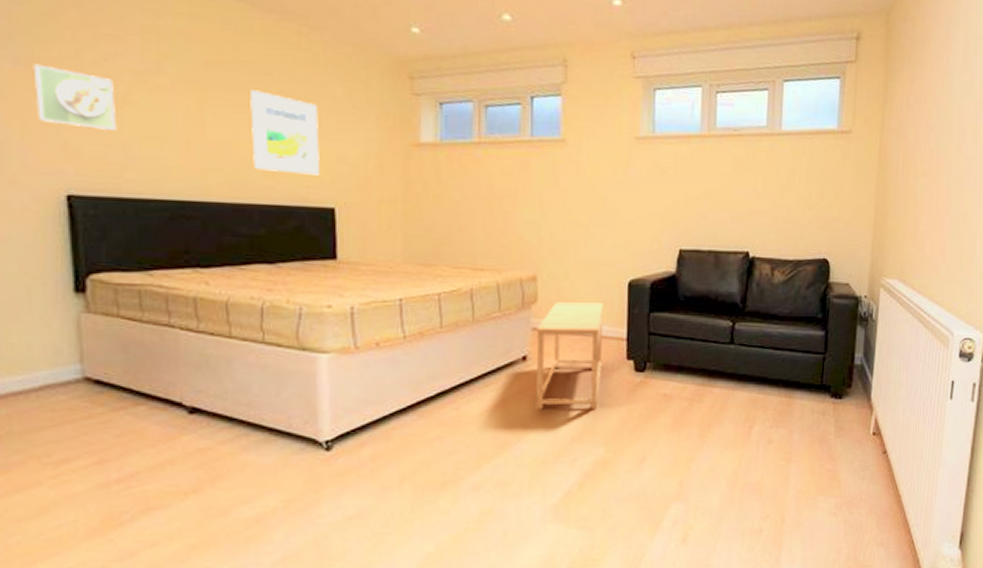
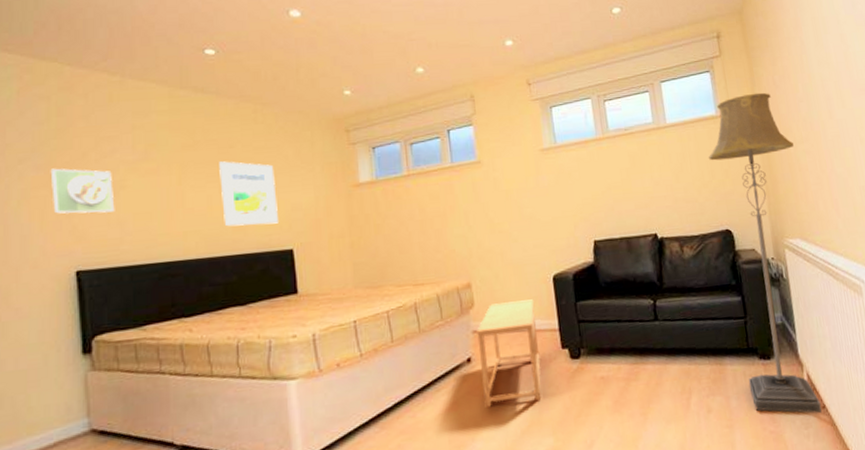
floor lamp: none [814,111,914,458] -> present [708,92,822,414]

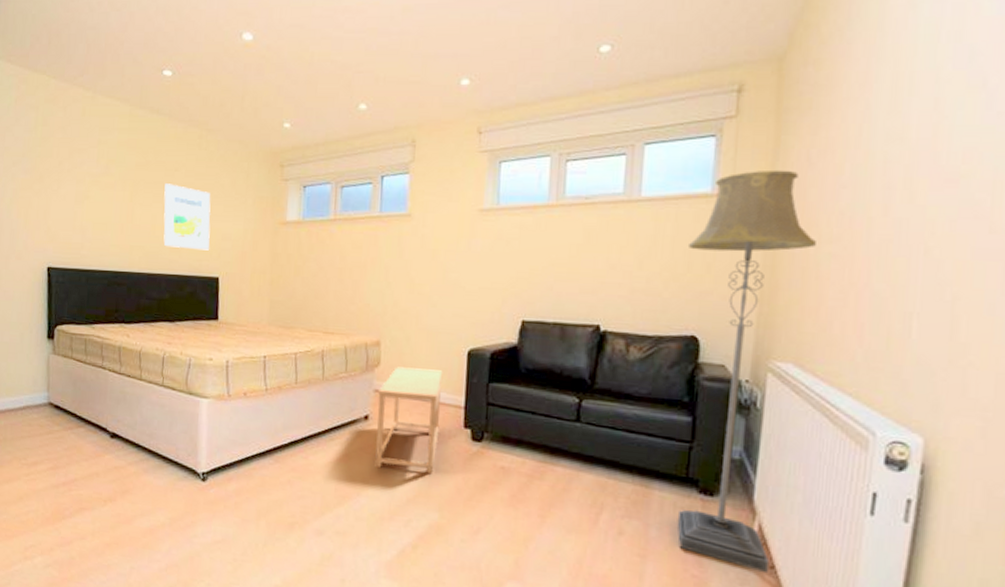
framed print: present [50,168,115,214] -> none [34,173,80,219]

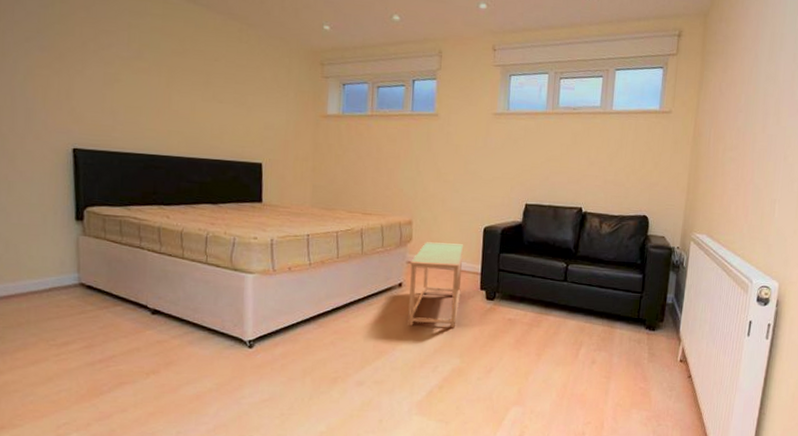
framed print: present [163,183,211,250] -> none [203,72,253,138]
floor lamp: present [677,169,816,574] -> none [631,96,723,382]

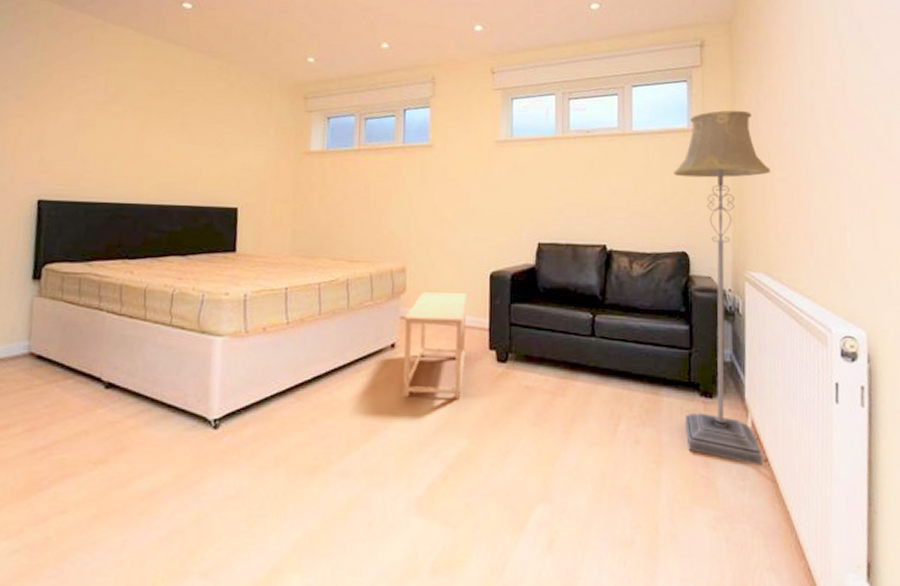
floor lamp: none [631,96,723,382] -> present [672,110,770,467]

